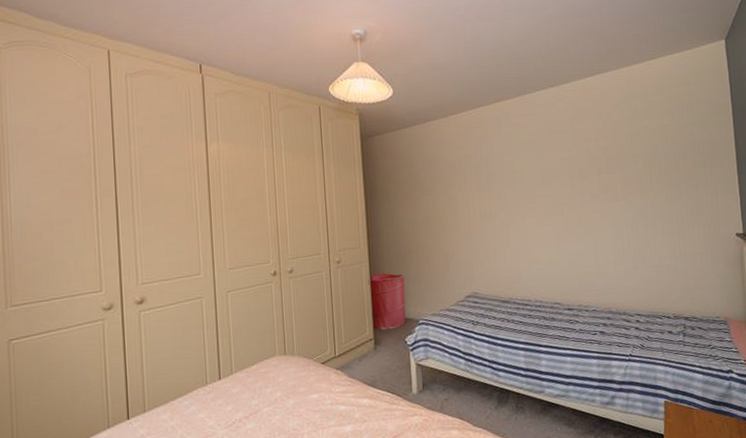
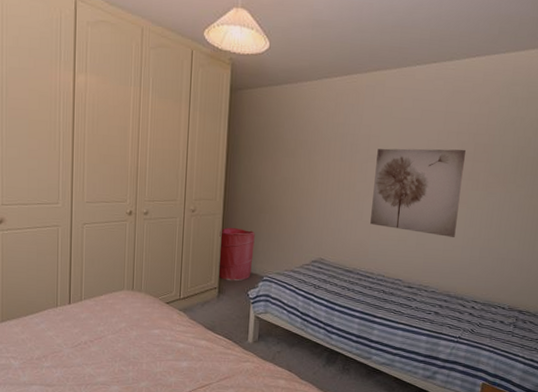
wall art: none [513,163,605,252] -> present [370,148,466,237]

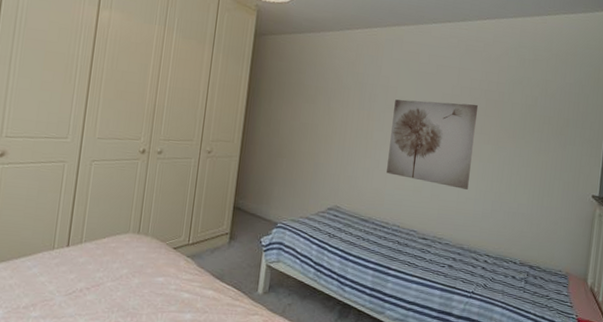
laundry hamper: present [219,228,255,281] -> none [232,171,271,227]

